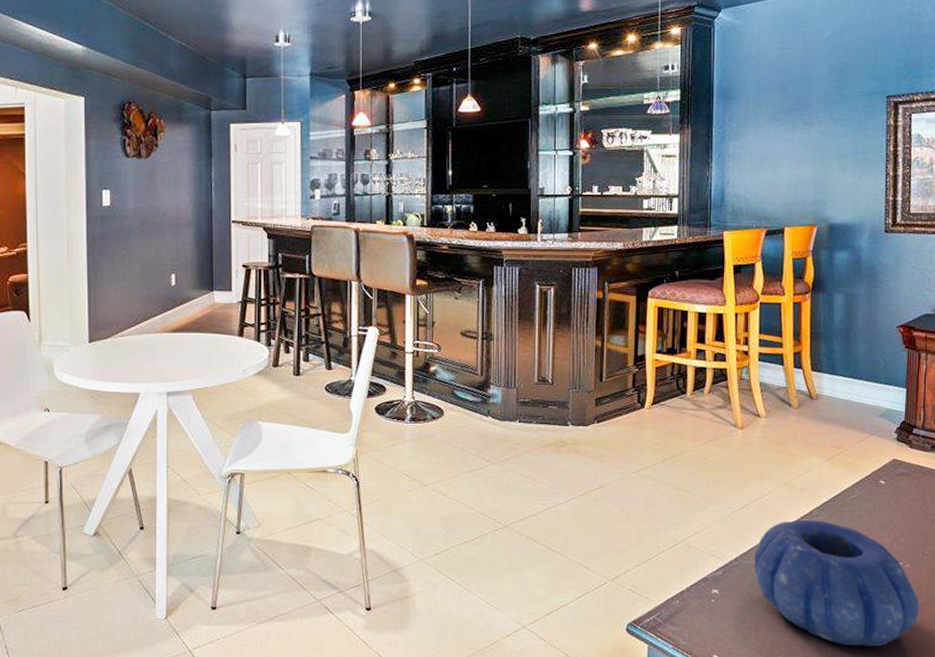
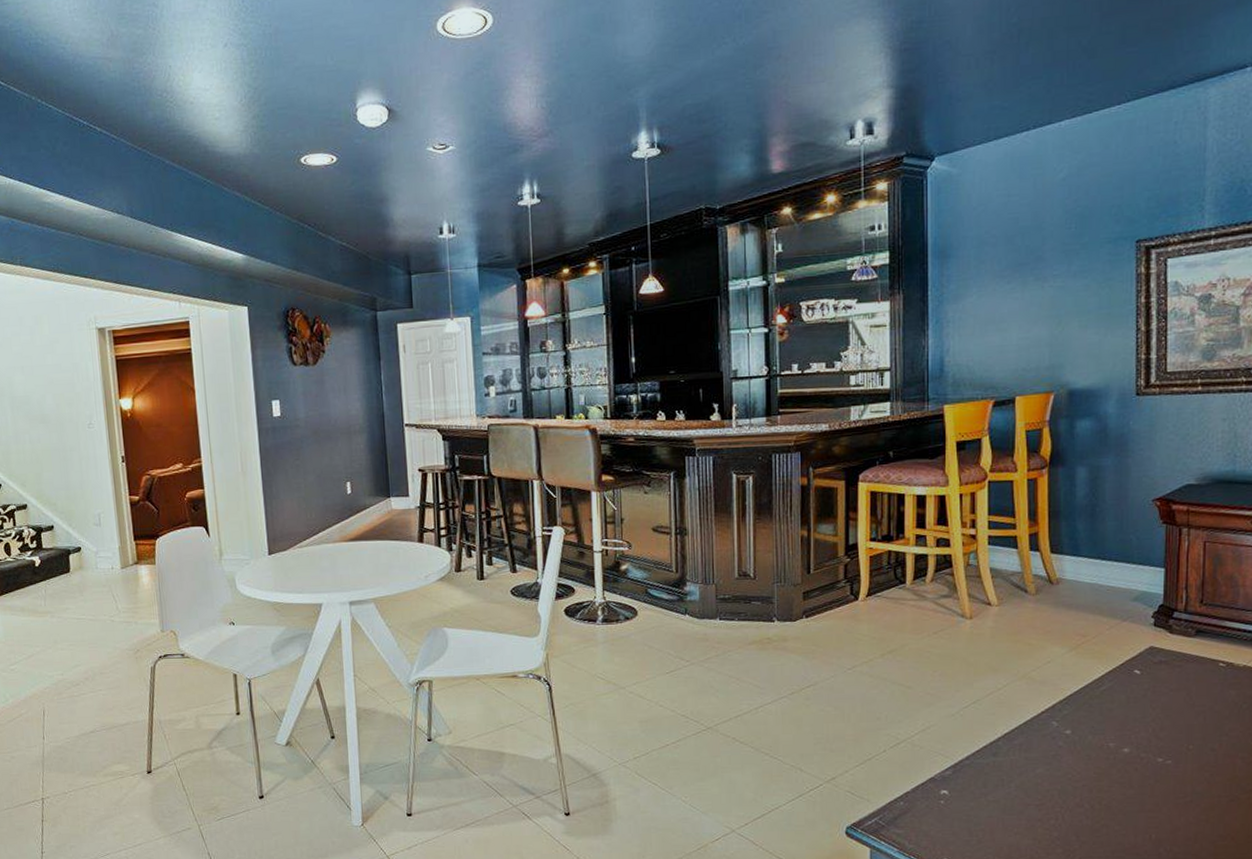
decorative bowl: present [753,519,920,647] -> none [987,714,1184,849]

